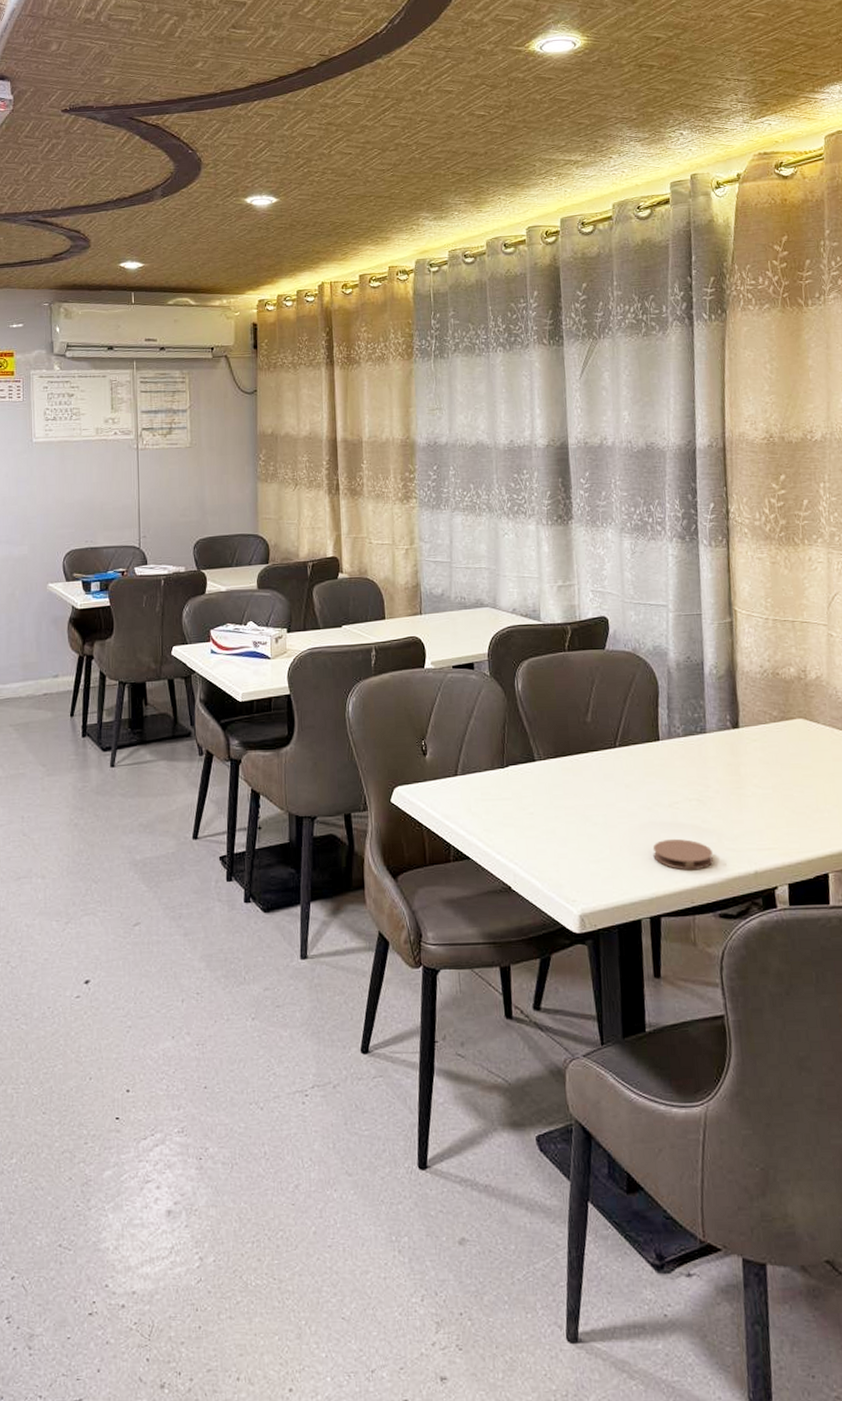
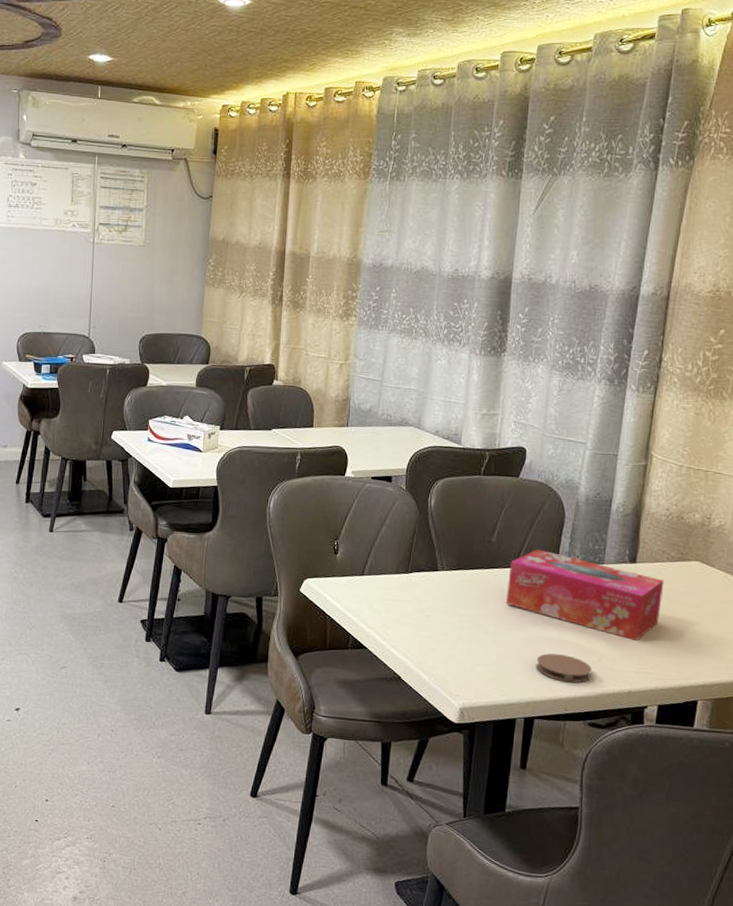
tissue box: none [609,725,773,814] -> present [505,549,665,641]

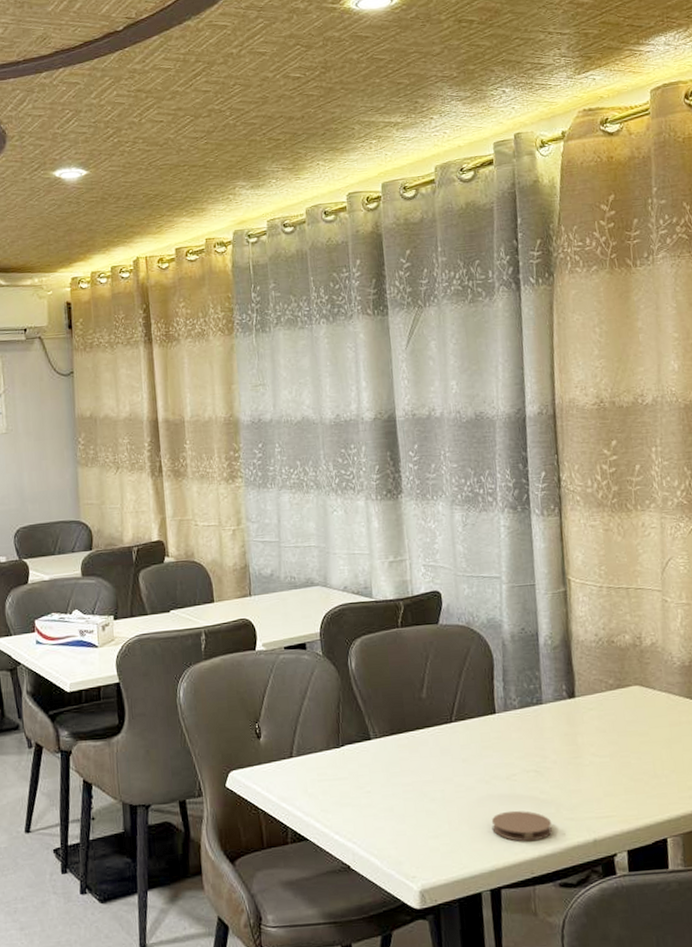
tissue box: present [505,549,665,641] -> none [445,698,611,783]

